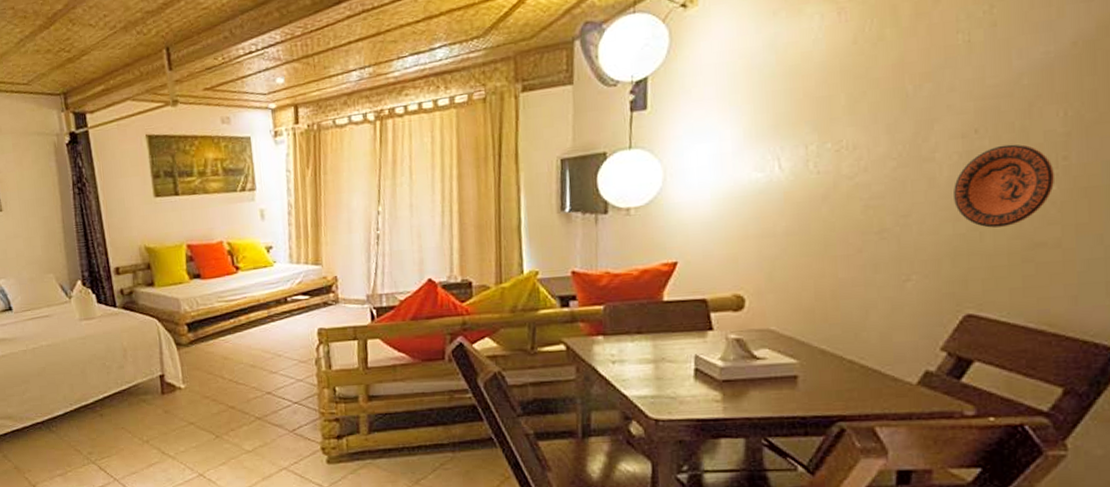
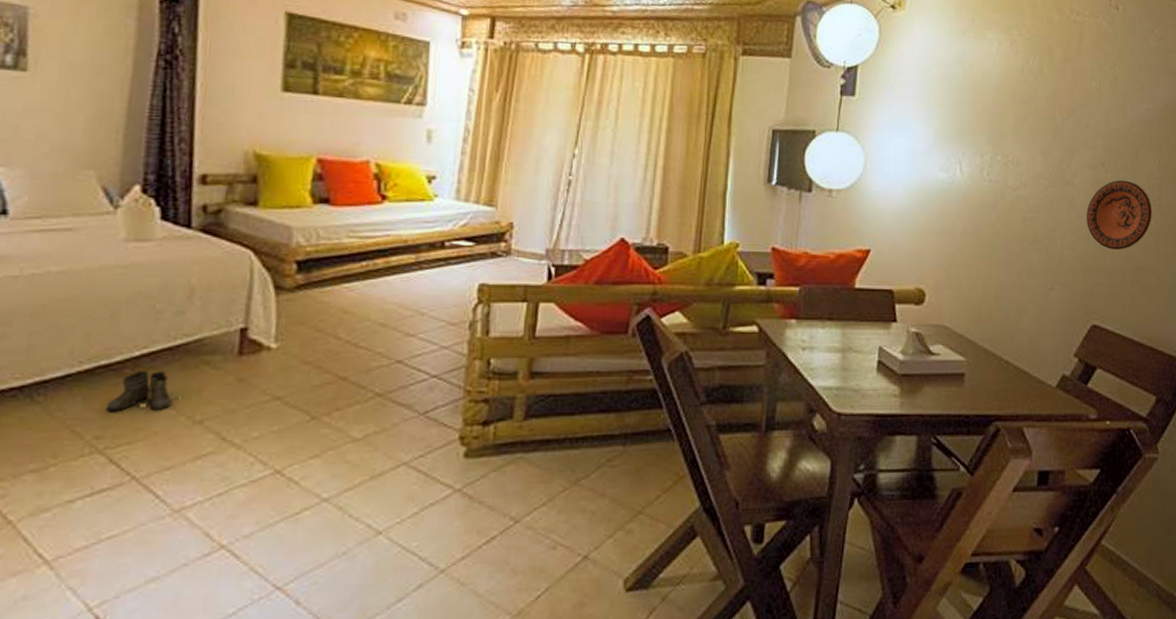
boots: none [91,408,131,437] -> present [107,371,179,413]

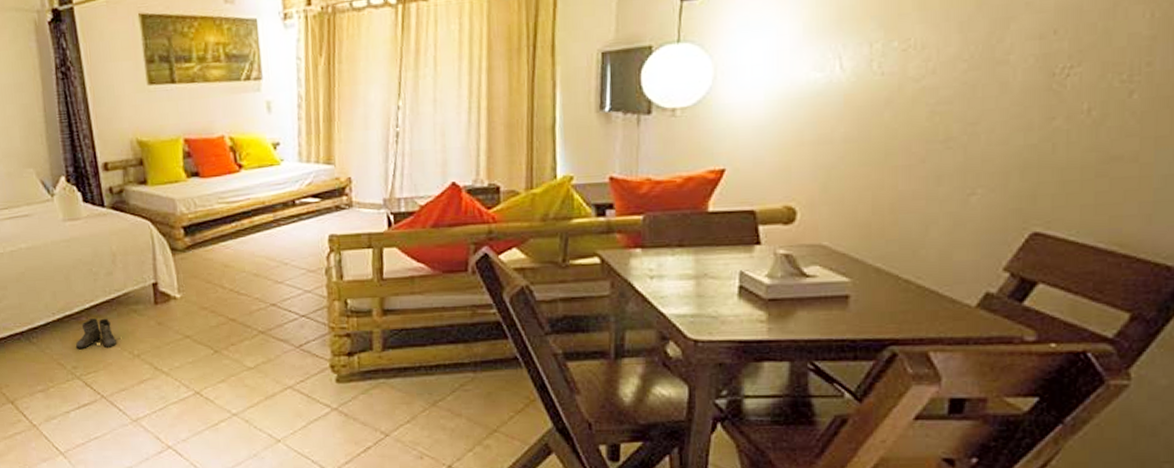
decorative plate: present [1087,180,1152,250] -> none [1027,47,1136,139]

